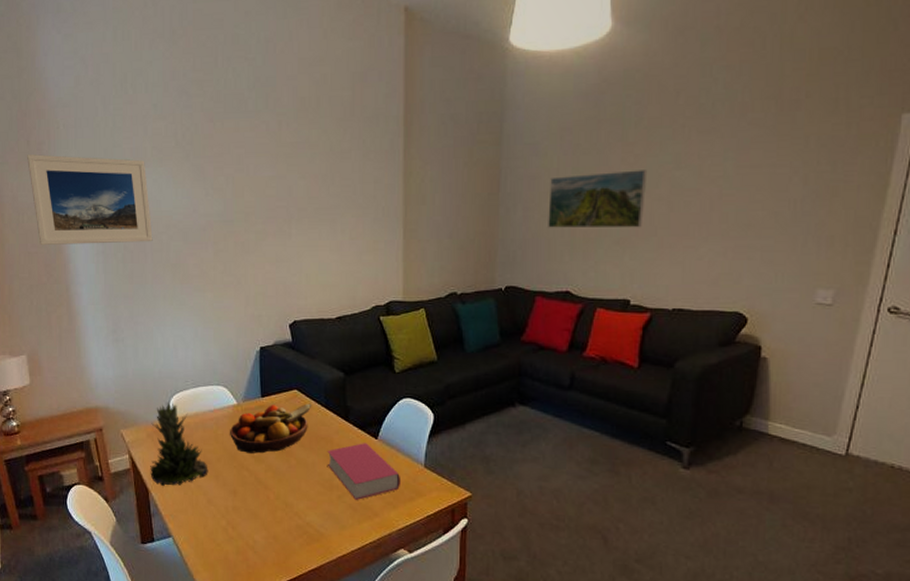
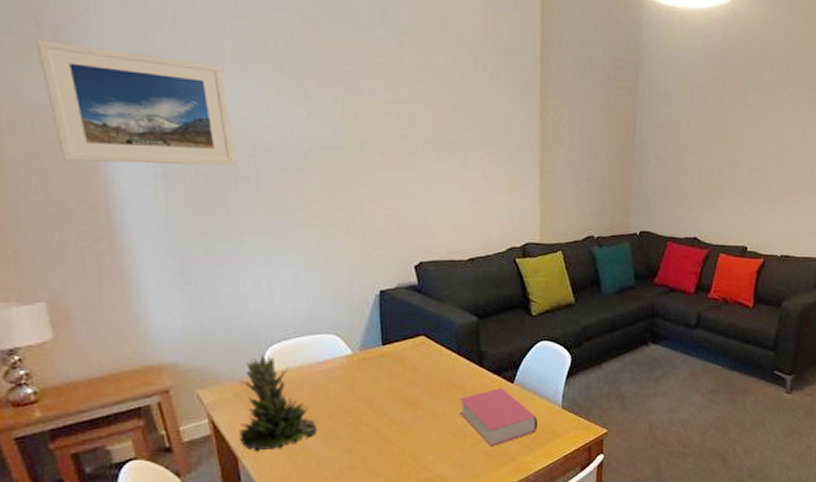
fruit bowl: present [230,403,312,454] -> none [344,350,442,407]
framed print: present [548,170,648,229] -> none [679,129,763,182]

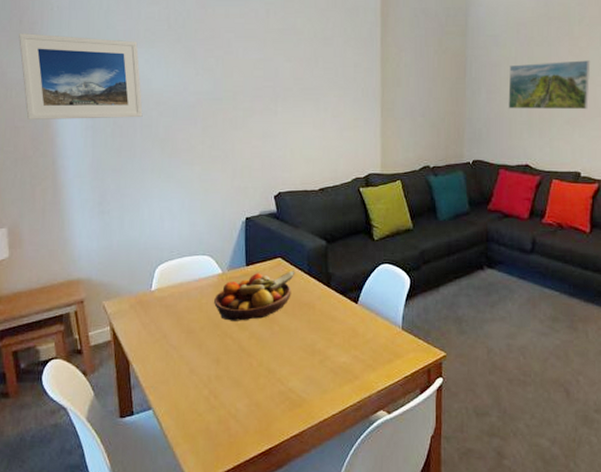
succulent plant: present [239,354,317,451] -> none [132,272,192,357]
fruit bowl: none [344,350,442,407] -> present [214,271,296,321]
book: present [459,388,539,446] -> none [309,308,380,364]
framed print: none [679,129,763,182] -> present [508,60,591,110]

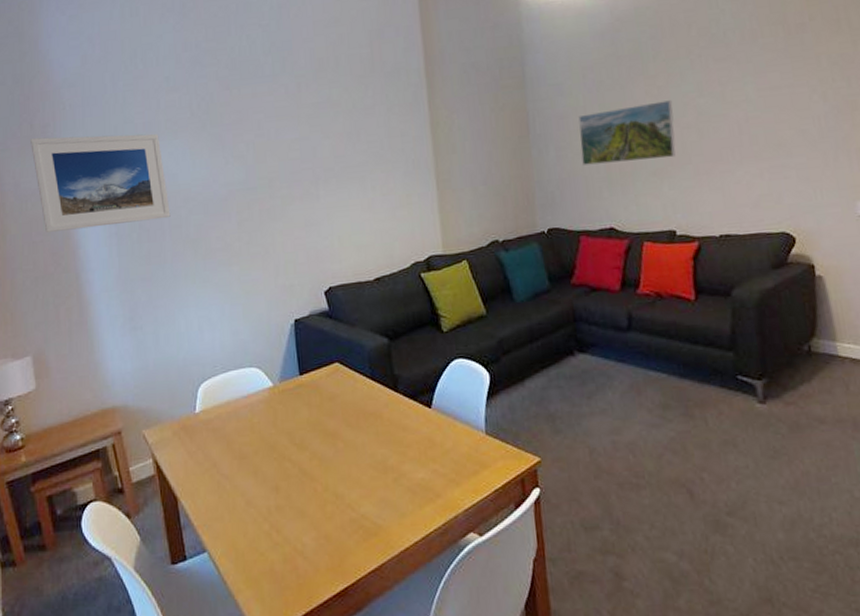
fruit bowl: present [214,271,296,321] -> none [267,376,357,441]

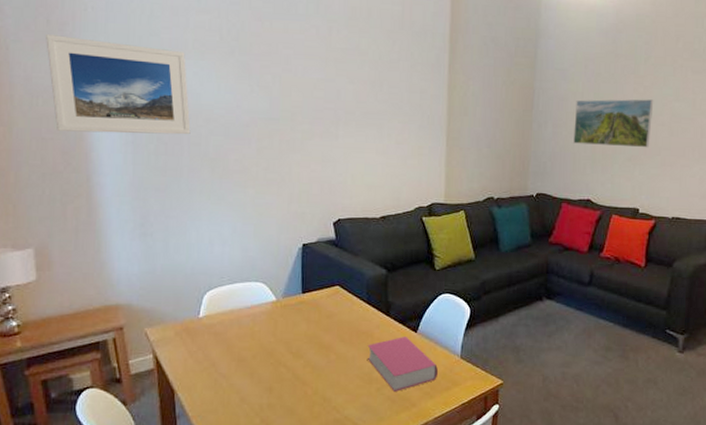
book: none [377,414,462,481] -> present [367,337,439,392]

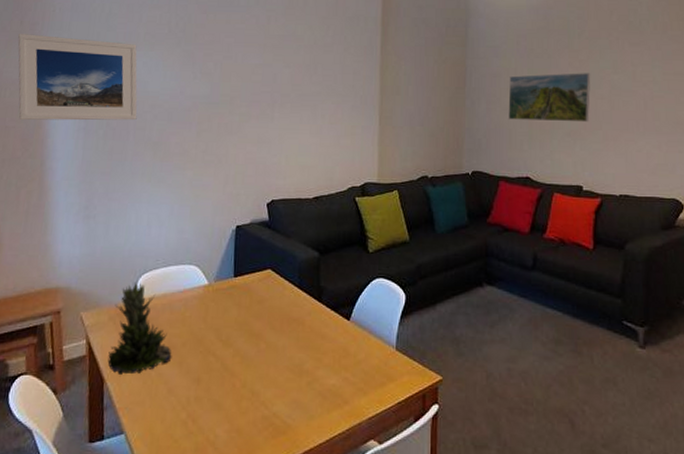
succulent plant: none [177,298,243,386] -> present [107,281,172,375]
book: present [367,337,439,392] -> none [298,325,373,386]

